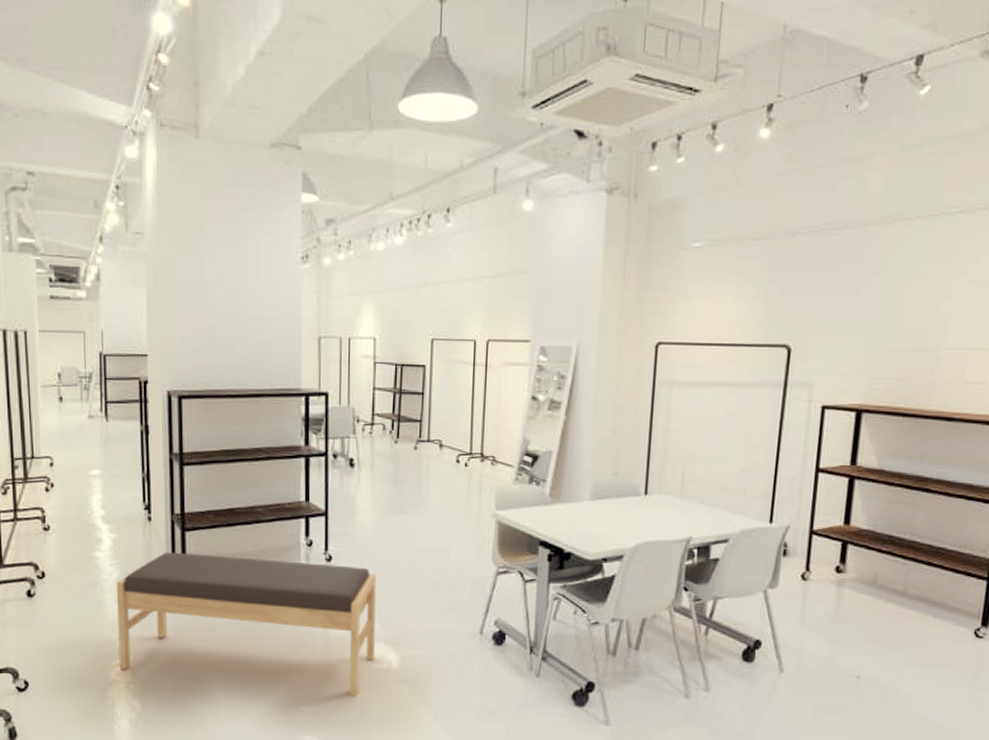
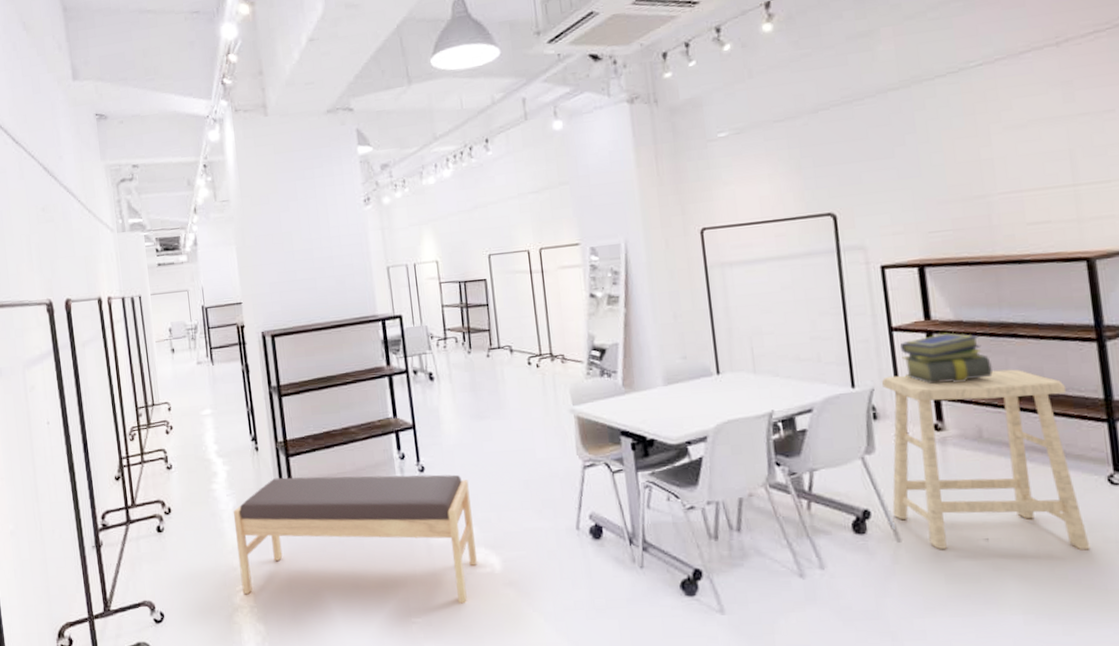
stool: none [781,515,960,694] -> present [882,369,1090,551]
stack of books: none [821,479,901,528] -> present [900,332,993,384]

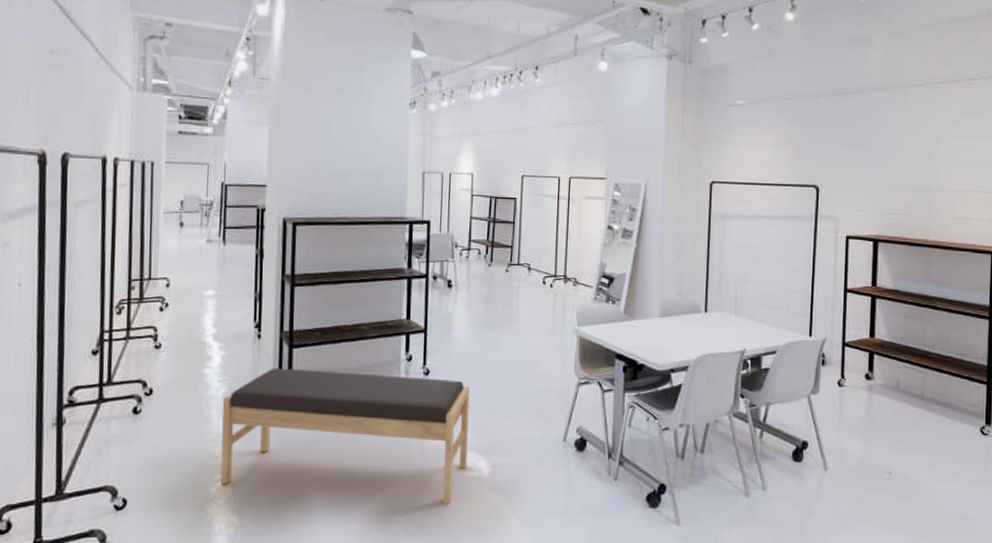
stool: present [882,369,1090,551] -> none [825,330,963,486]
stack of books: present [900,332,993,384] -> none [851,298,914,340]

